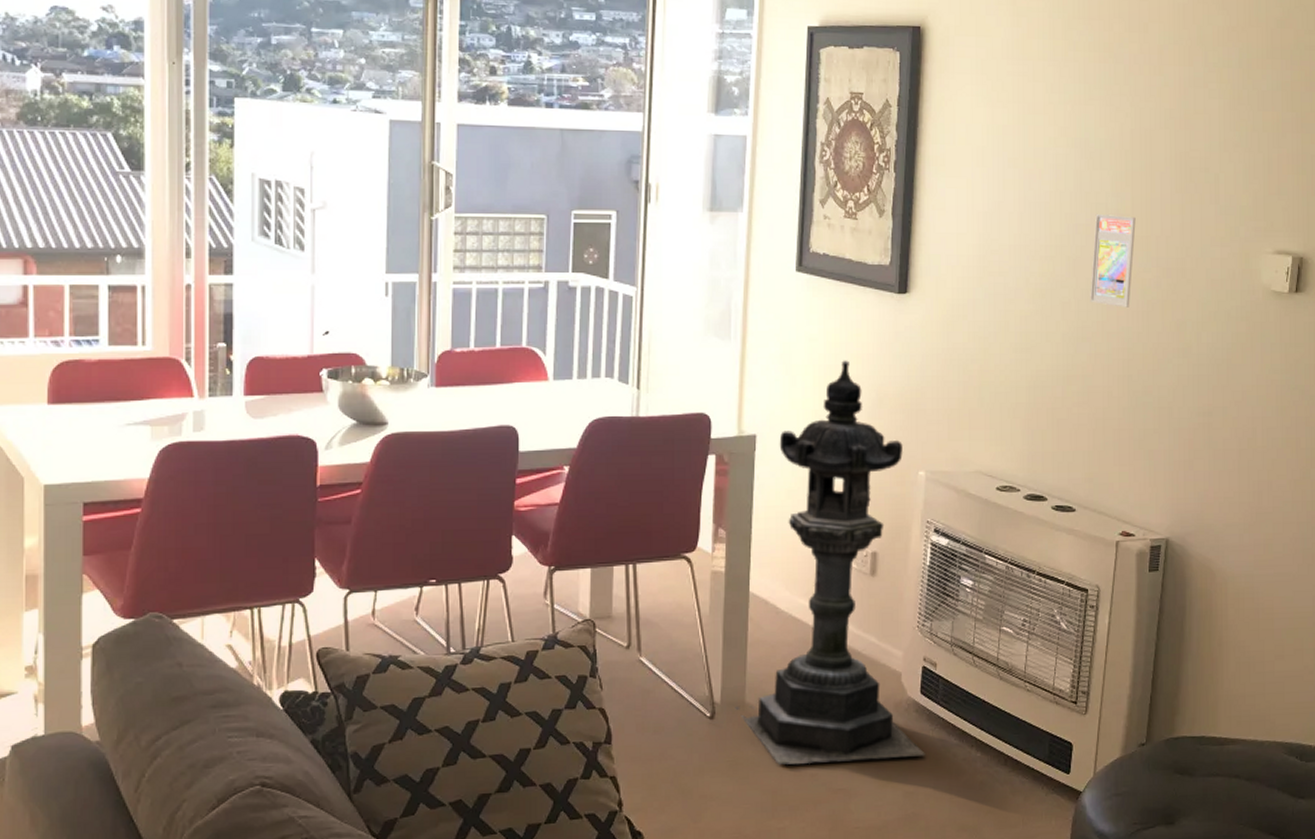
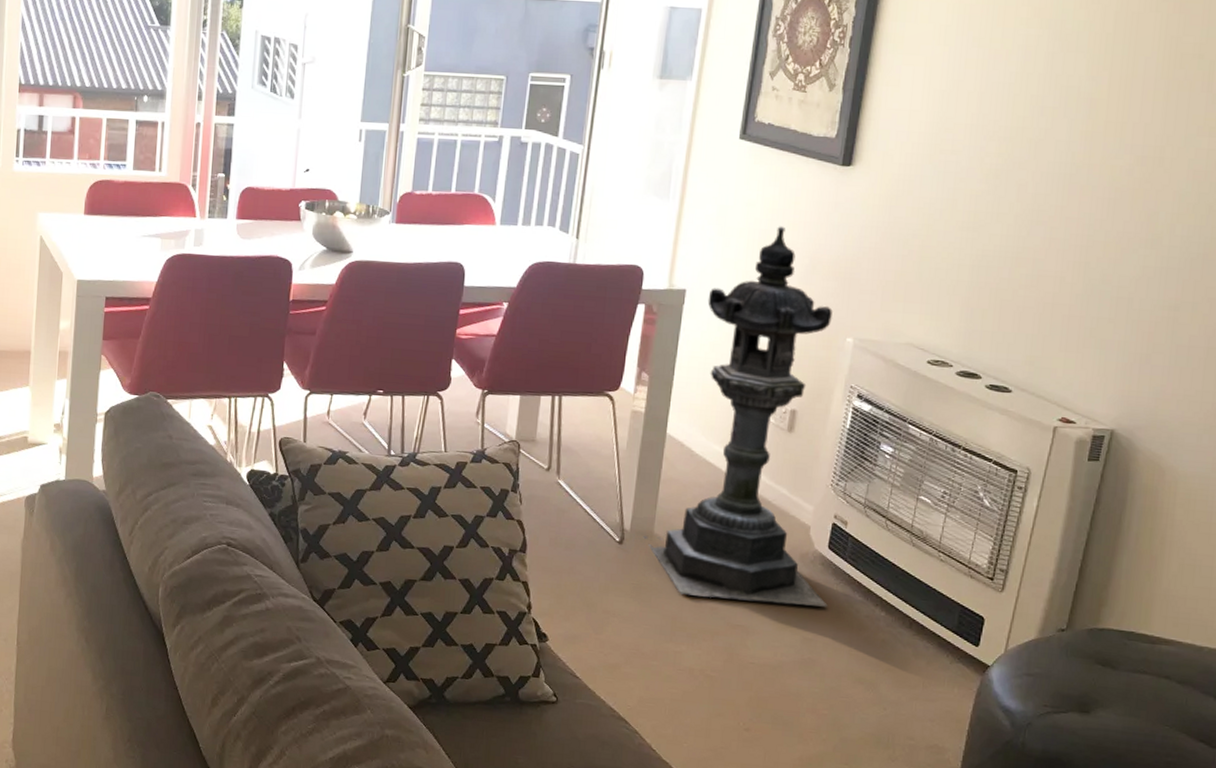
trading card display case: present [1090,215,1136,308] -> none [1050,98,1111,194]

